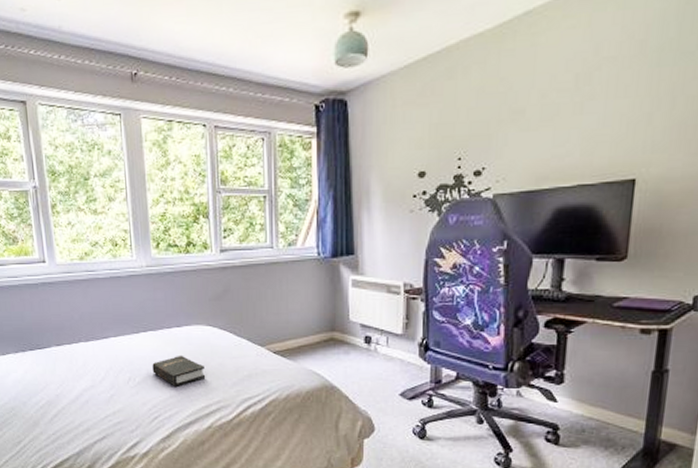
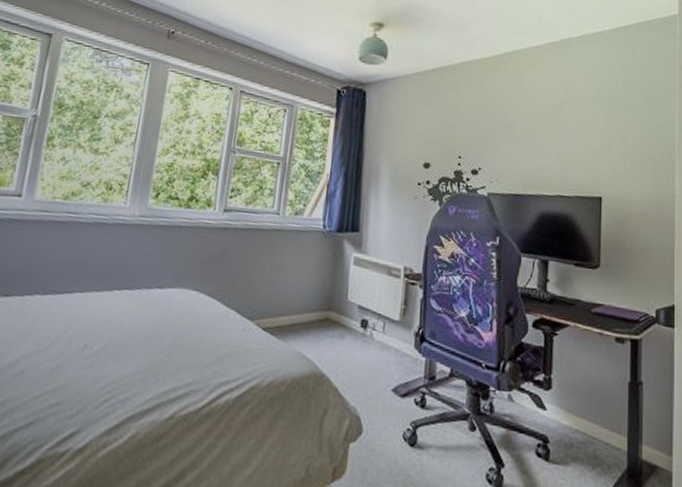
hardback book: present [152,355,206,386] -> none [117,321,181,361]

